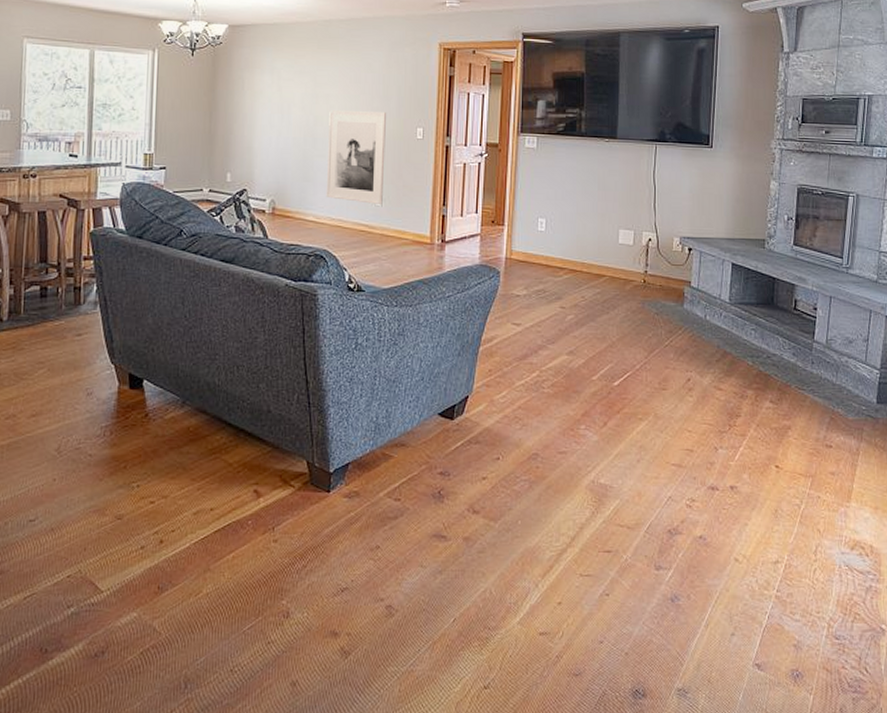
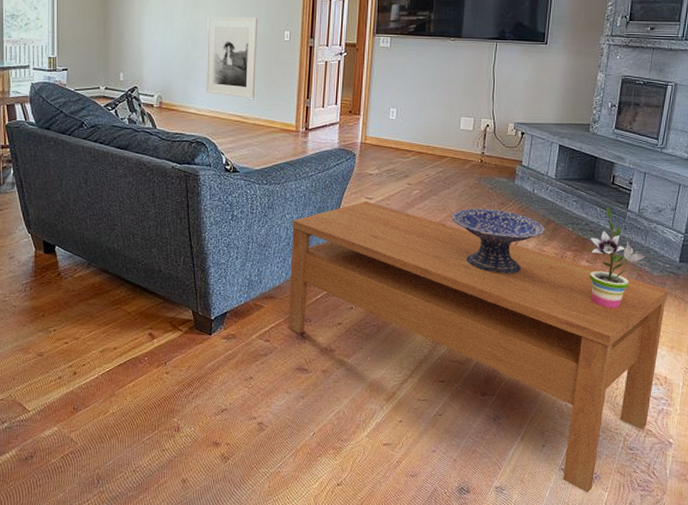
coffee table: none [422,327,868,696] -> present [288,201,669,493]
decorative bowl: none [613,338,721,418] -> present [452,209,545,274]
potted plant: none [774,336,845,460] -> present [589,206,651,308]

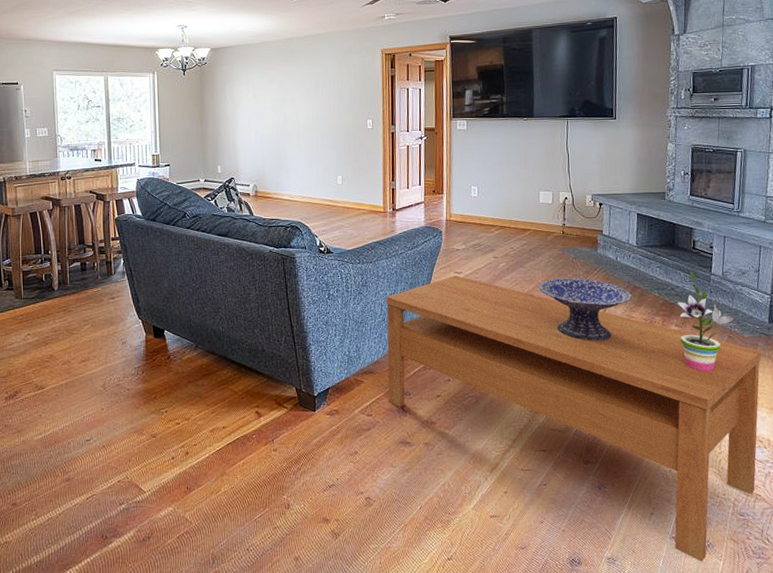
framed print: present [205,17,257,99] -> none [295,109,343,184]

